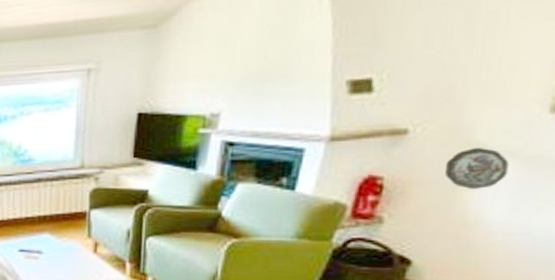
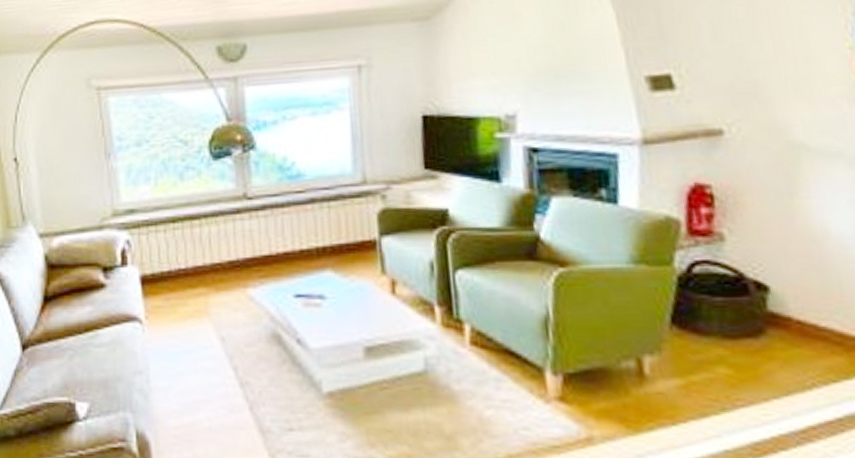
decorative plate: present [445,148,509,189] -> none [772,149,840,196]

